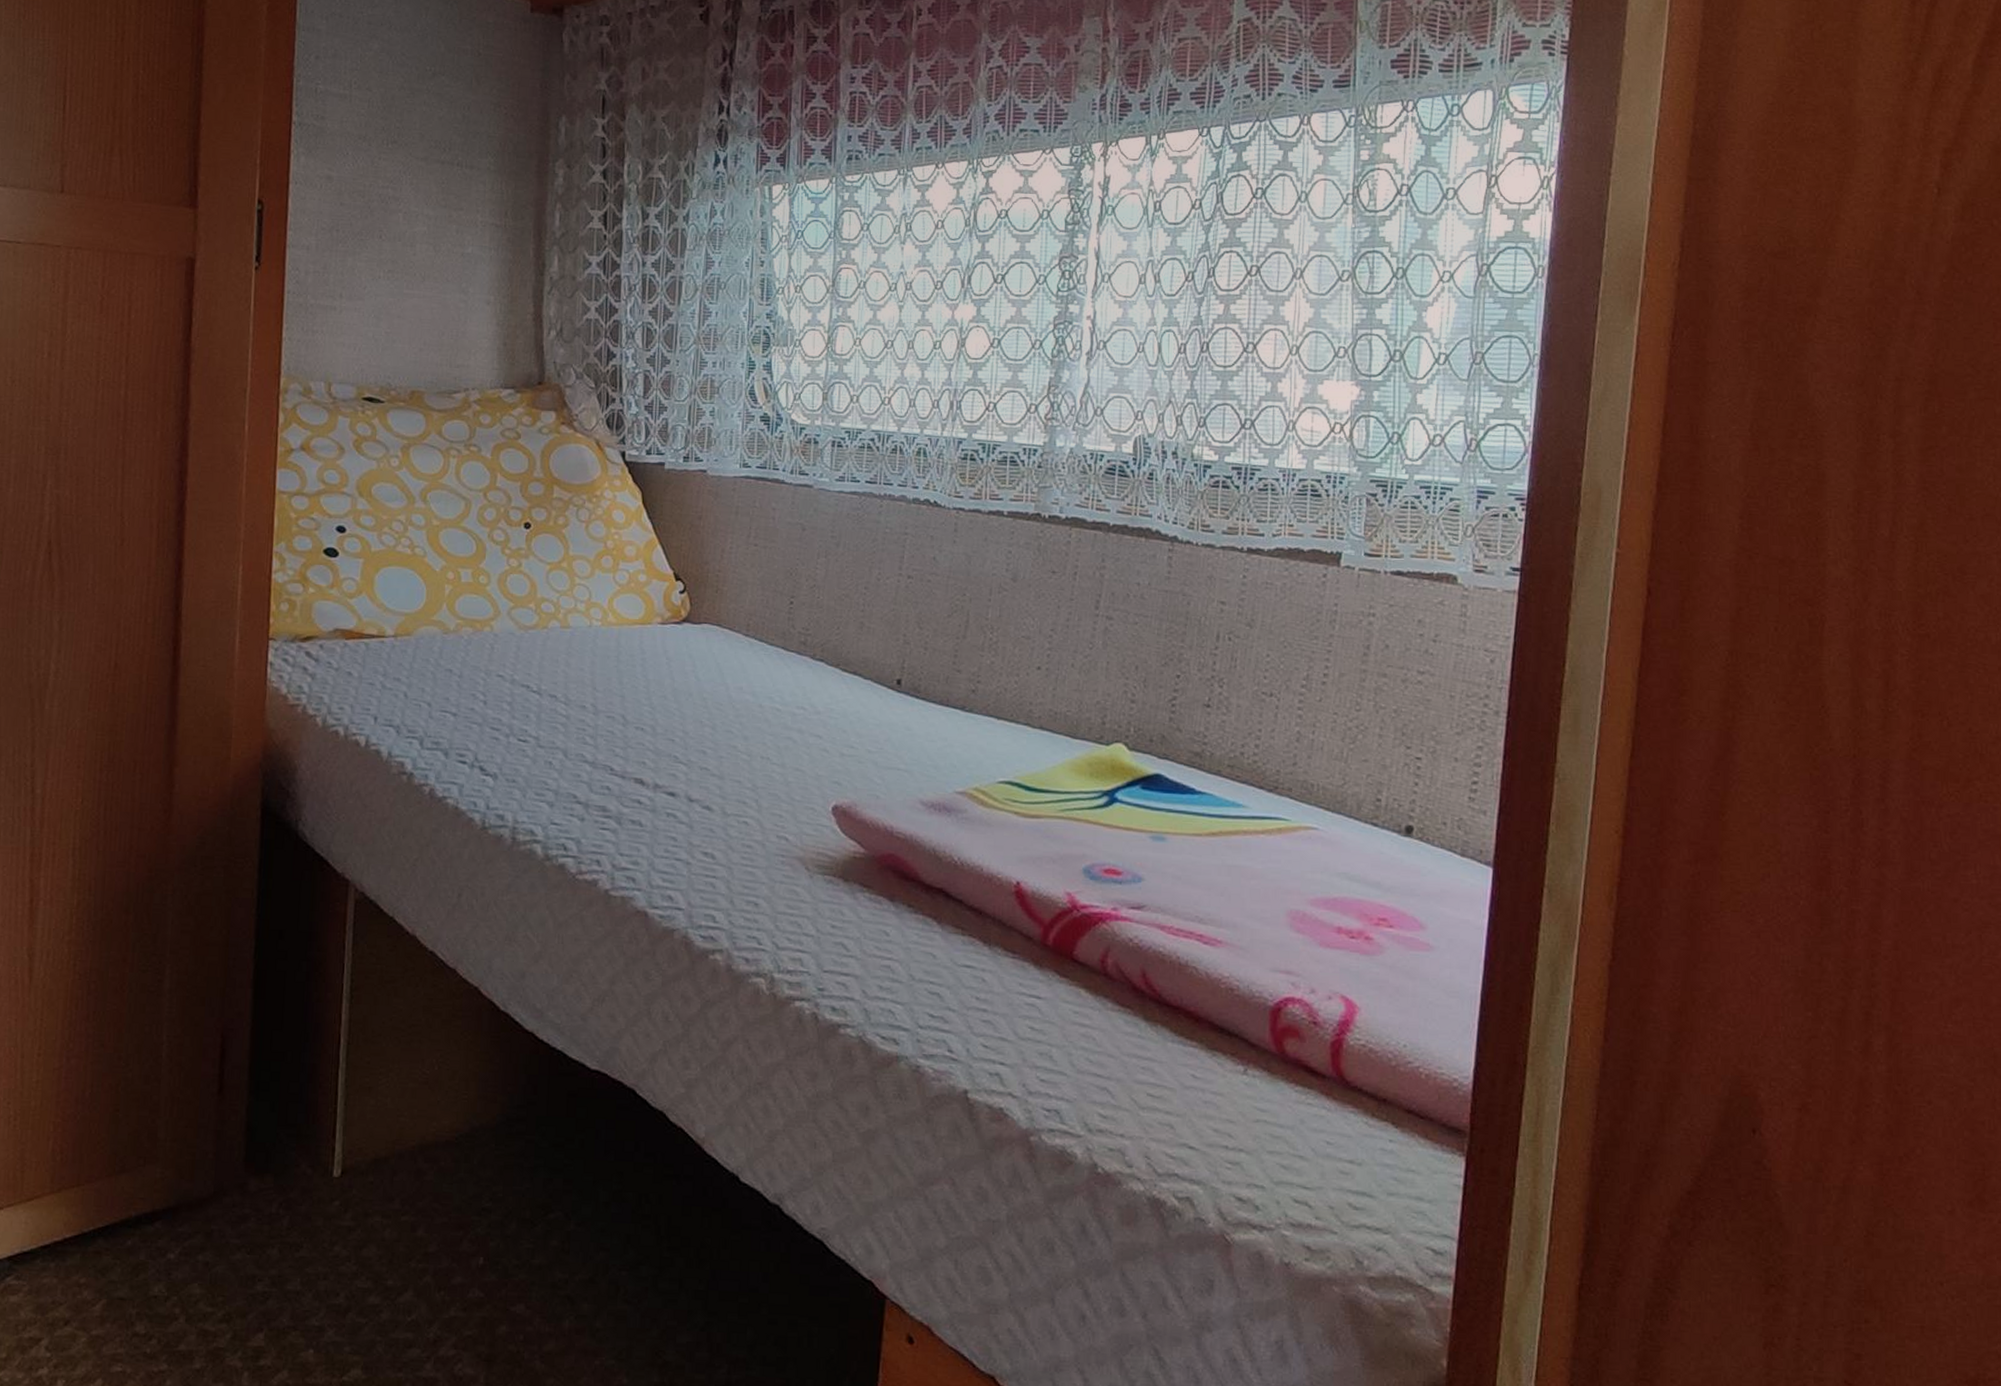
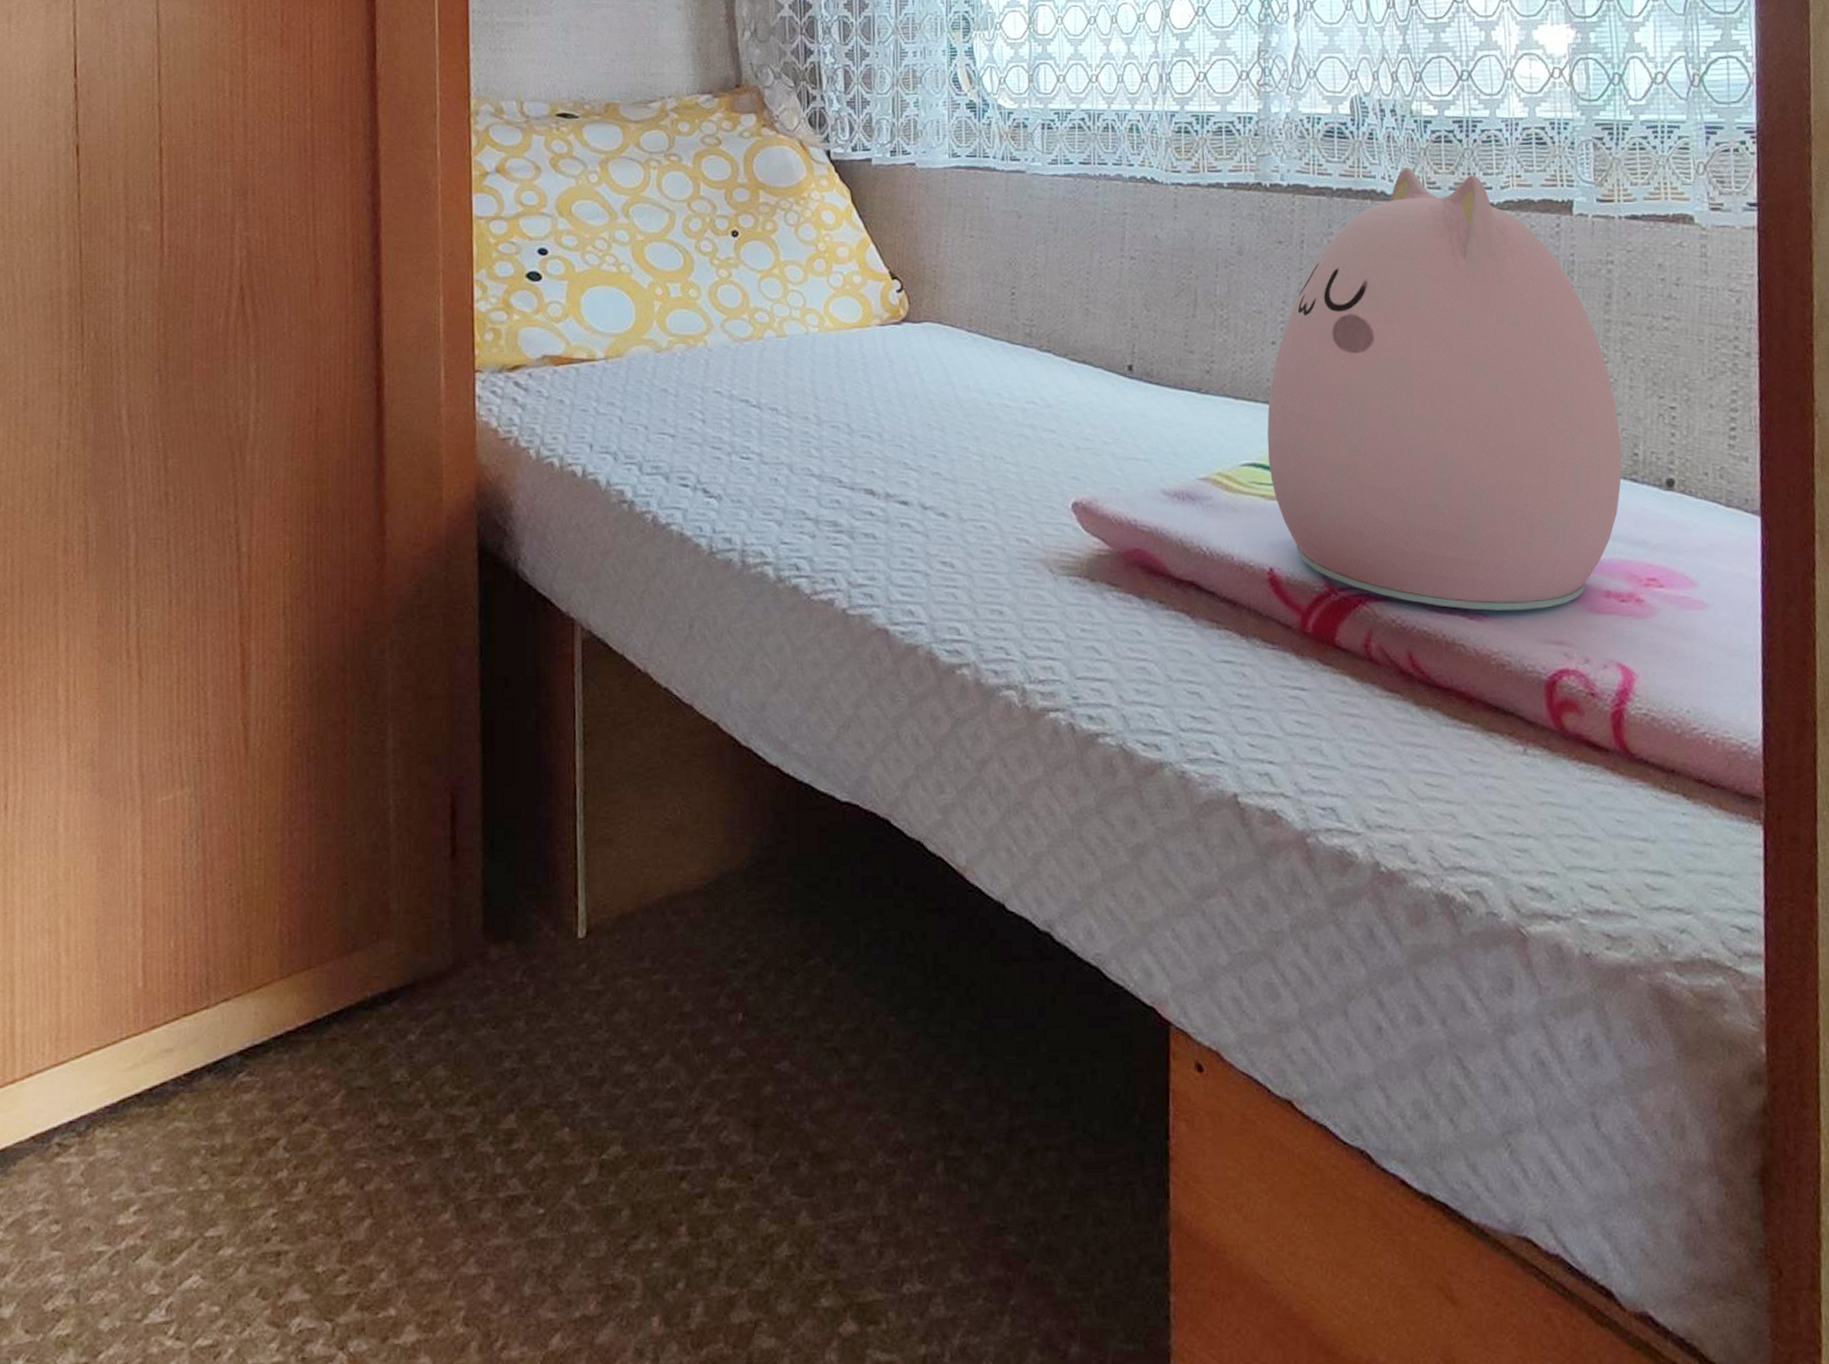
plush toy: none [1024,509,1366,940] -> present [1267,168,1622,611]

